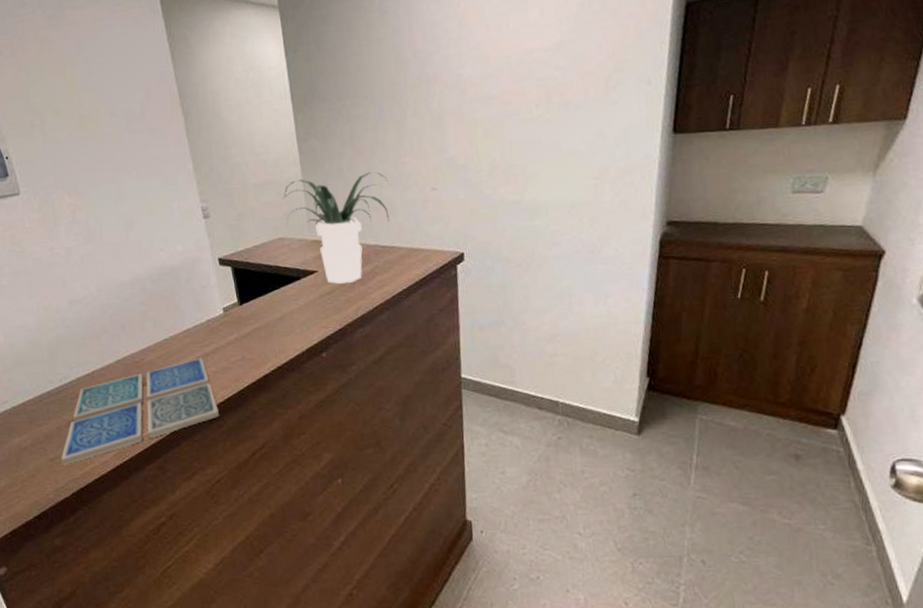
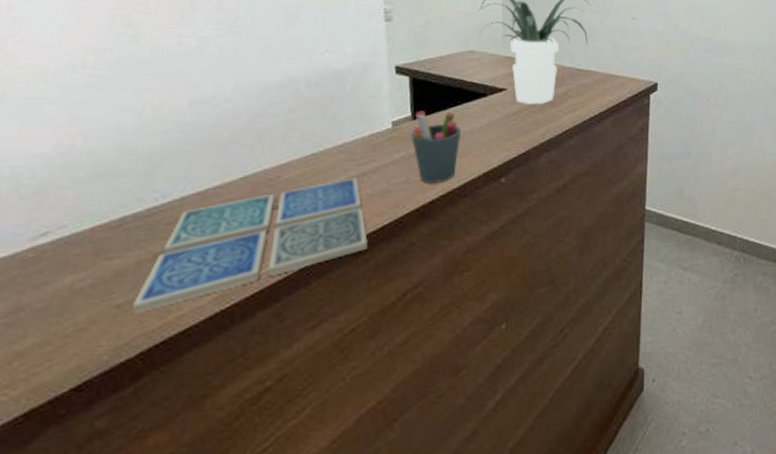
pen holder: none [240,296,283,360] -> present [411,111,462,183]

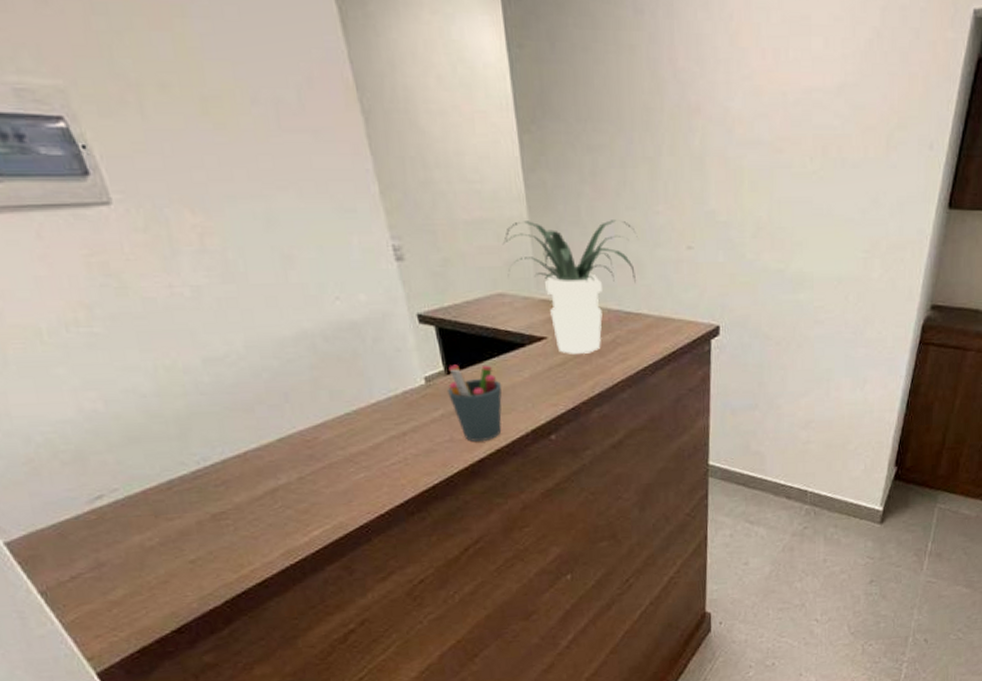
drink coaster: present [131,177,368,314] -> none [204,437,422,569]

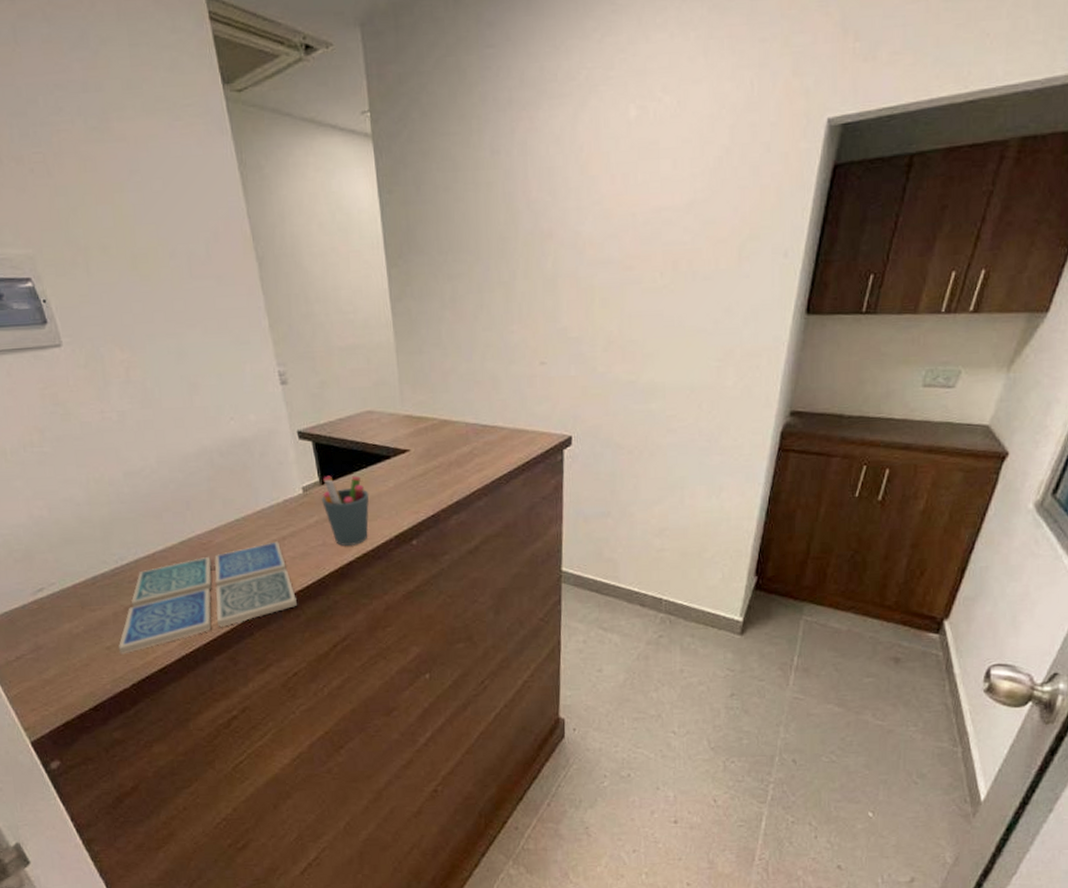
drink coaster: none [204,437,422,569] -> present [118,541,297,655]
potted plant: present [502,220,638,354] -> none [371,340,494,465]

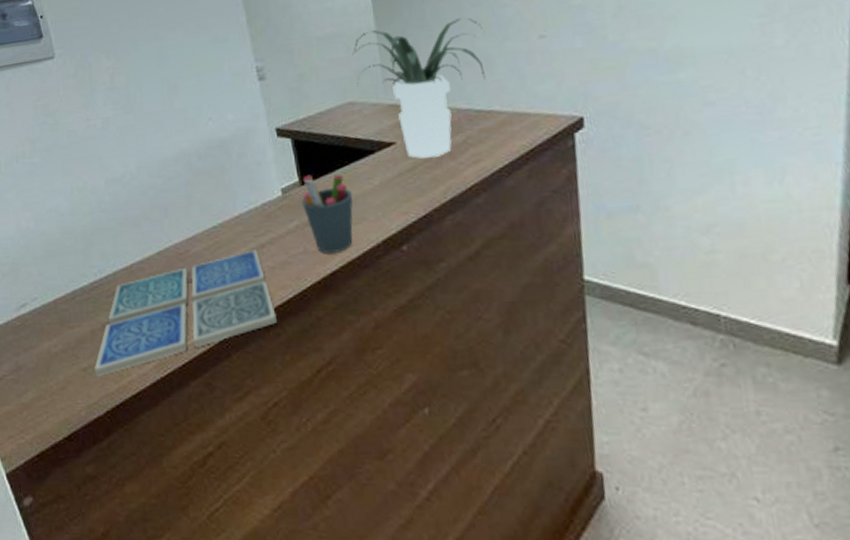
potted plant: none [371,340,494,465] -> present [351,18,485,159]

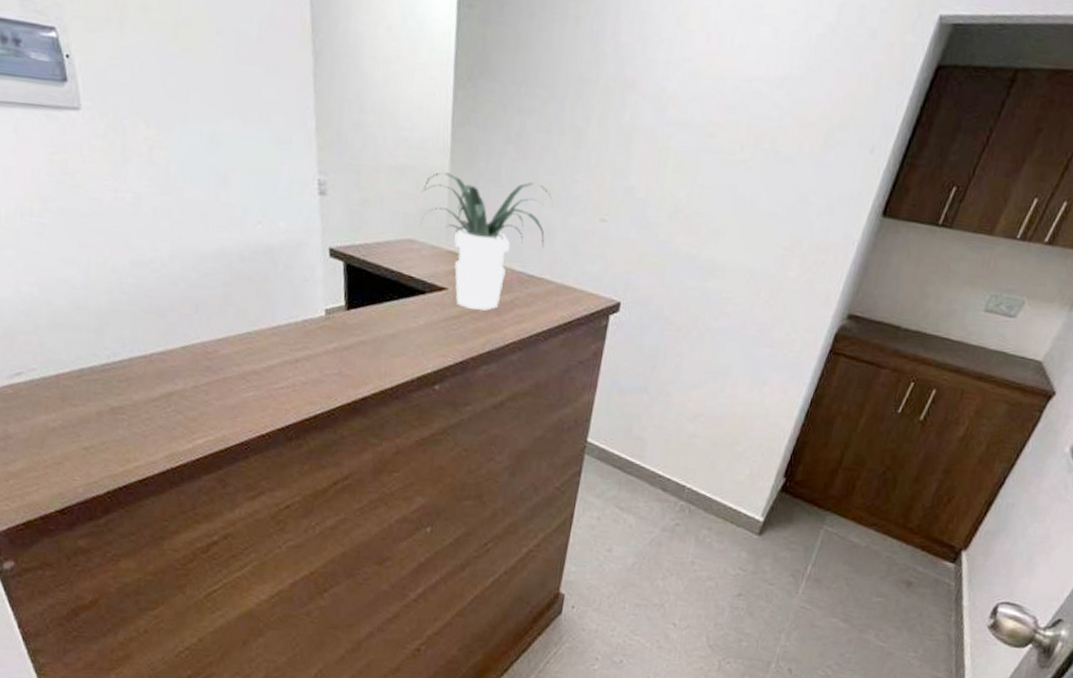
drink coaster: present [94,249,277,377] -> none [97,362,301,458]
pen holder: present [302,174,353,253] -> none [344,301,397,380]

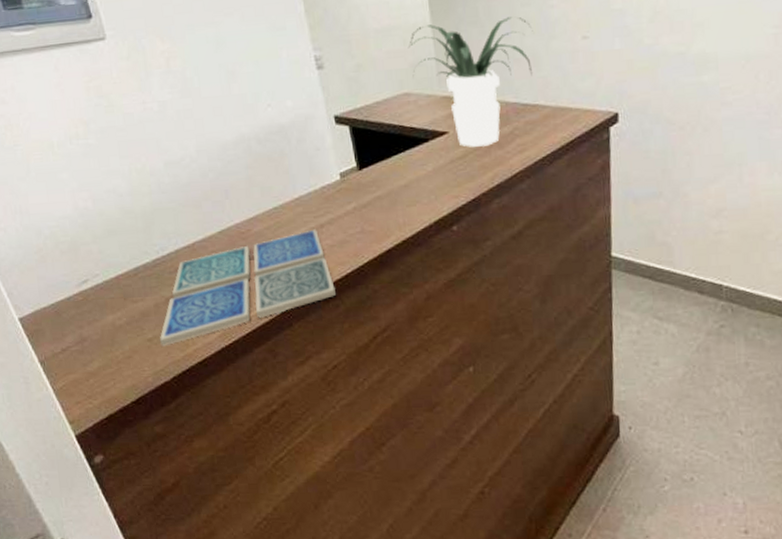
drink coaster: none [97,362,301,458] -> present [159,229,336,347]

